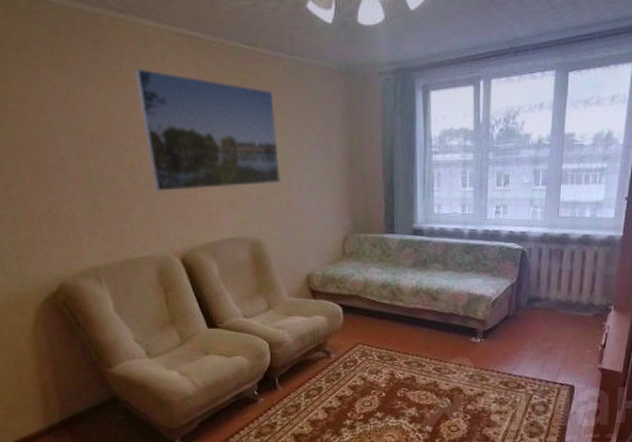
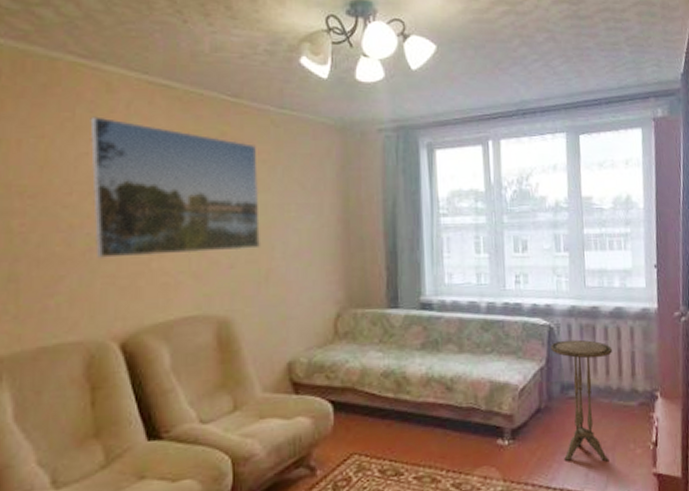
side table: none [522,261,577,358] -> present [550,339,613,462]

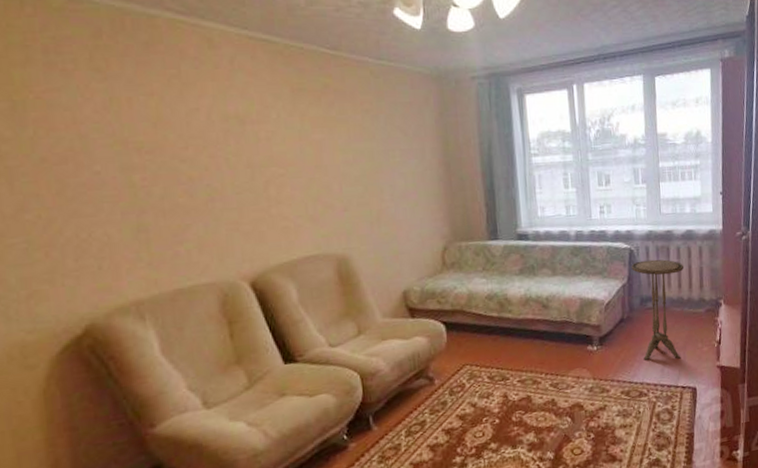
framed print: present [89,116,261,260] -> none [196,72,371,208]

